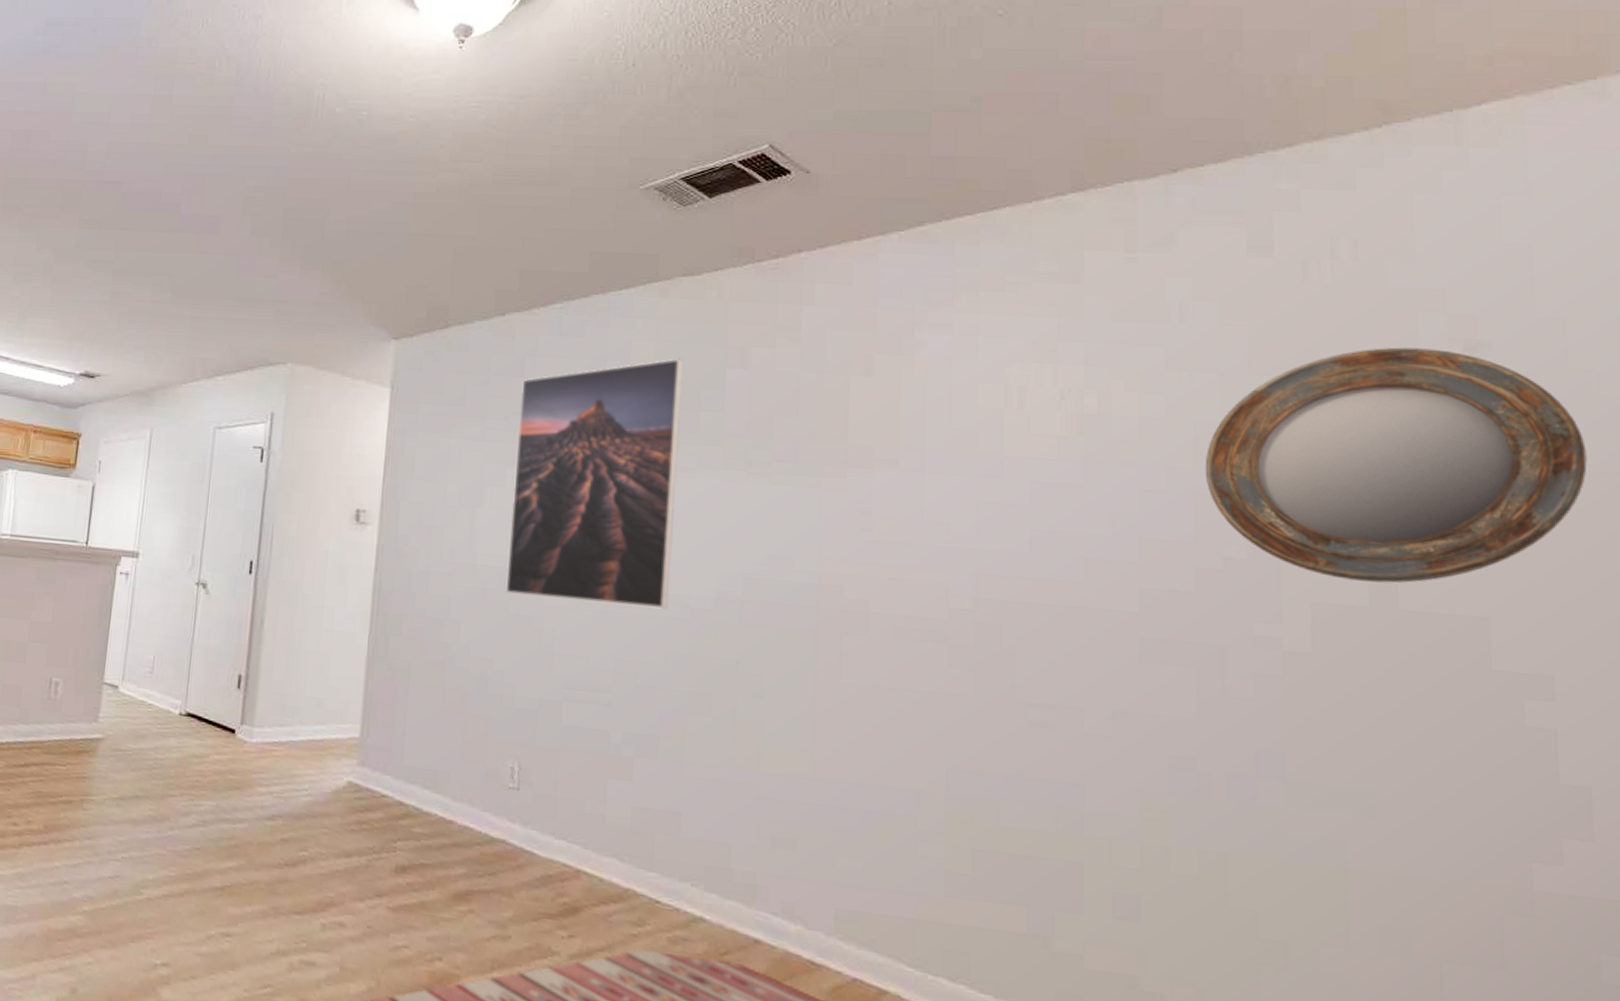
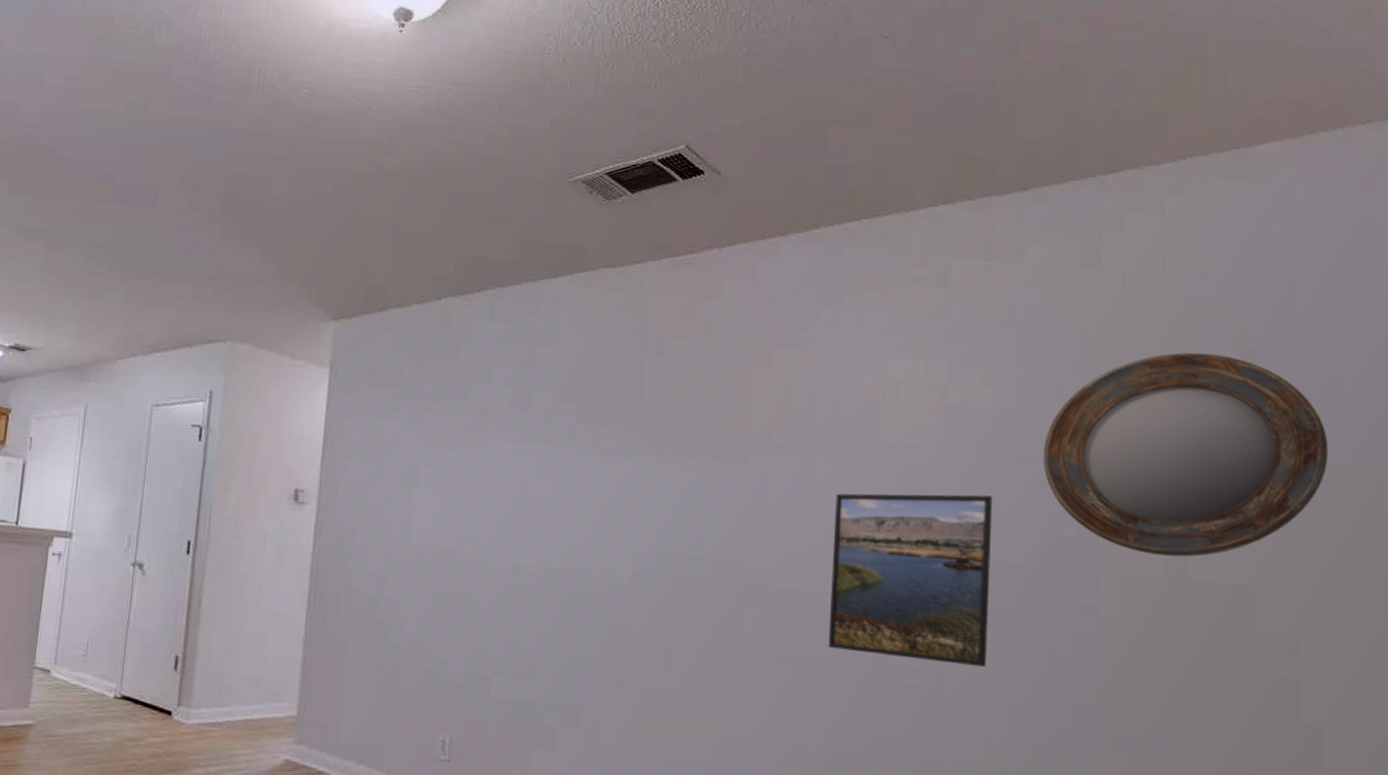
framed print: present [505,358,684,609] -> none [439,346,607,586]
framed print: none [944,511,1142,705] -> present [828,493,993,667]

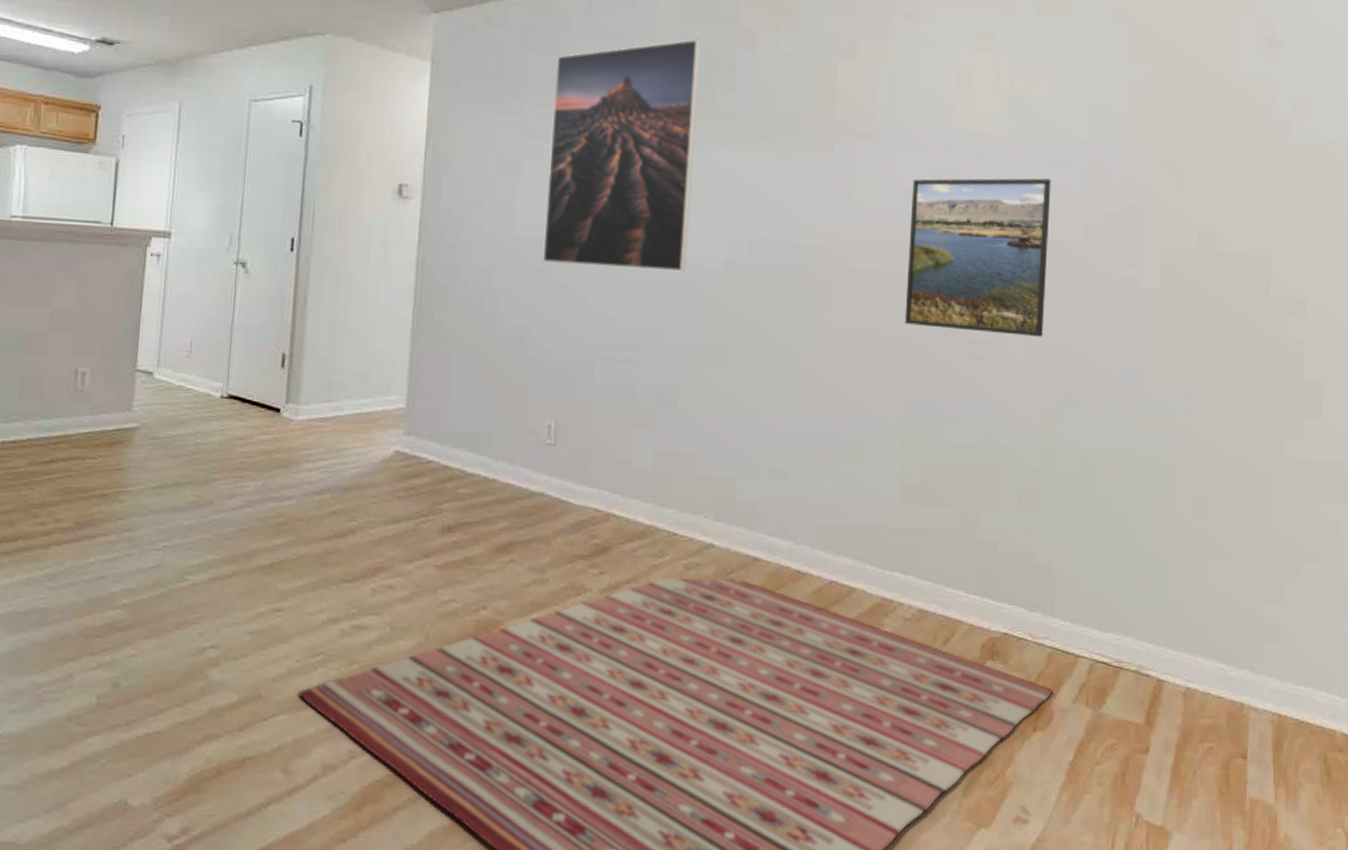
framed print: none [439,346,607,586] -> present [542,39,702,272]
home mirror: present [1043,352,1328,557] -> none [1095,44,1335,232]

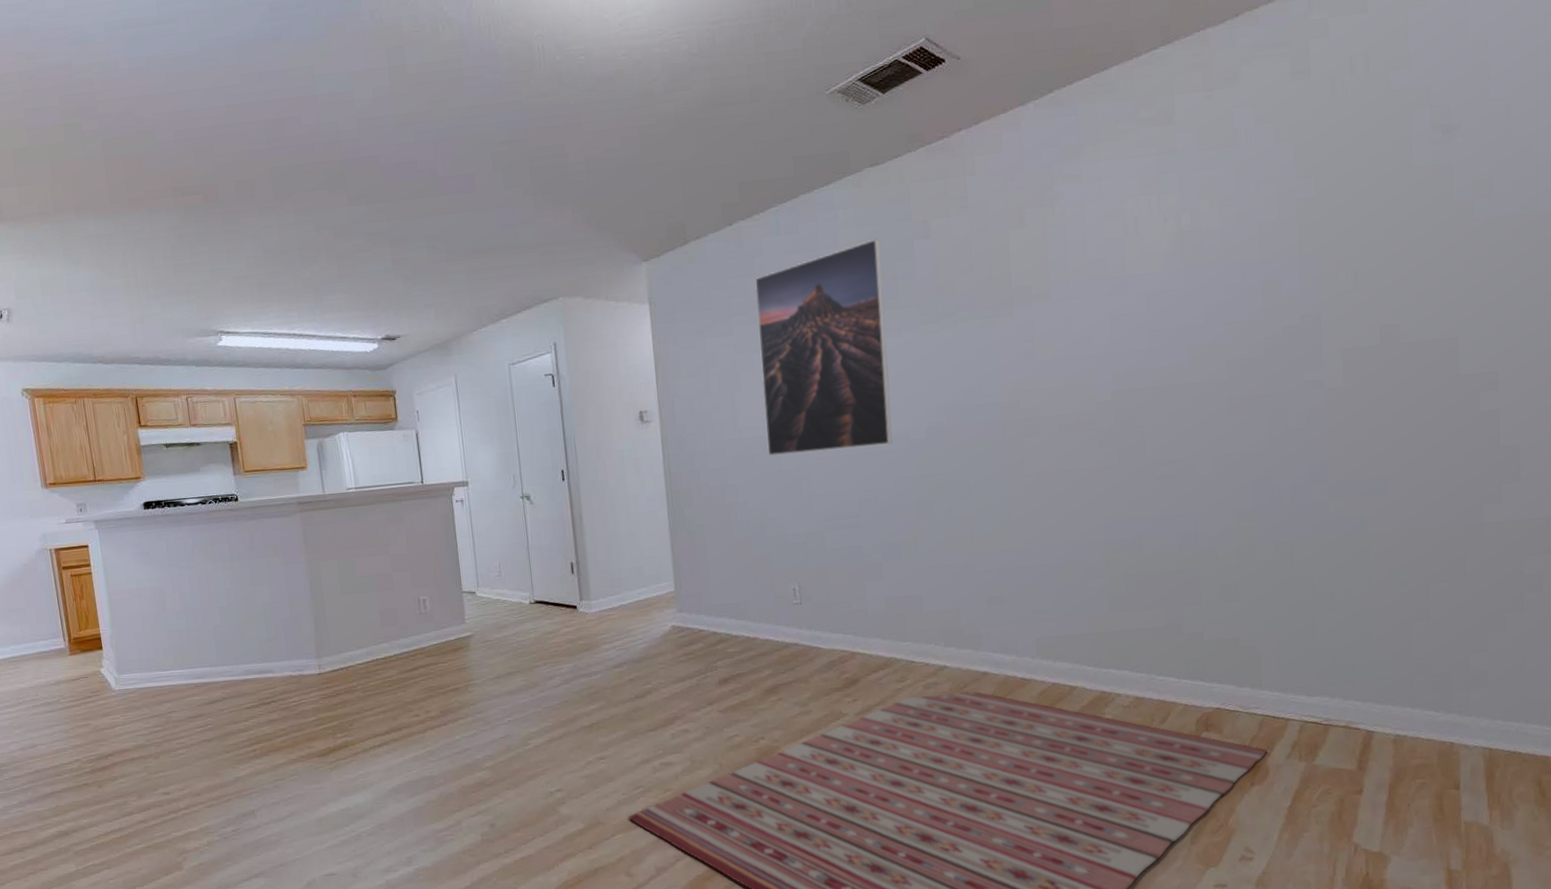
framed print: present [904,178,1051,337] -> none [1091,303,1231,458]

